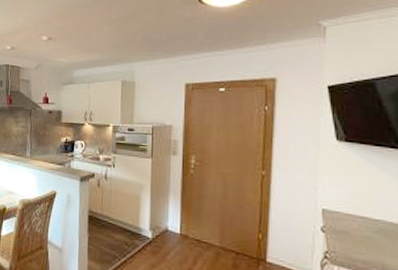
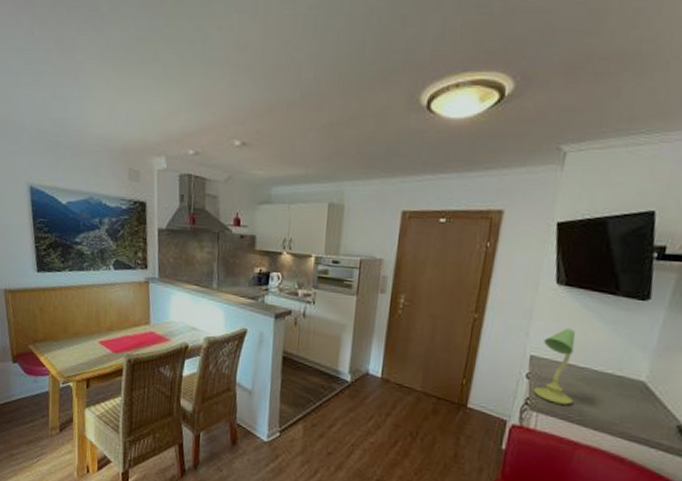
table lamp: none [330,182,373,258] -> present [532,328,576,405]

